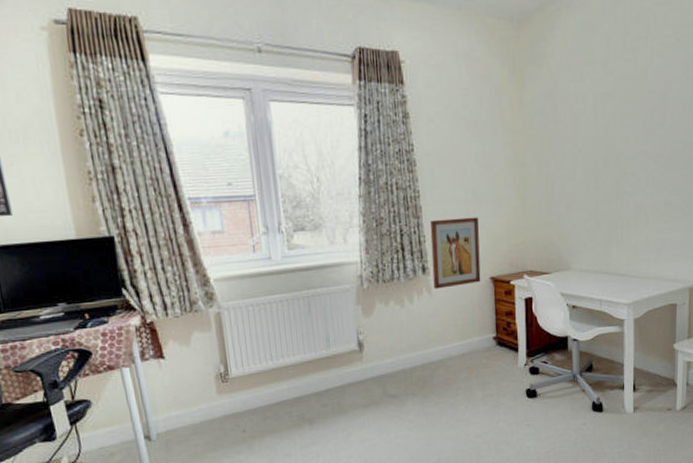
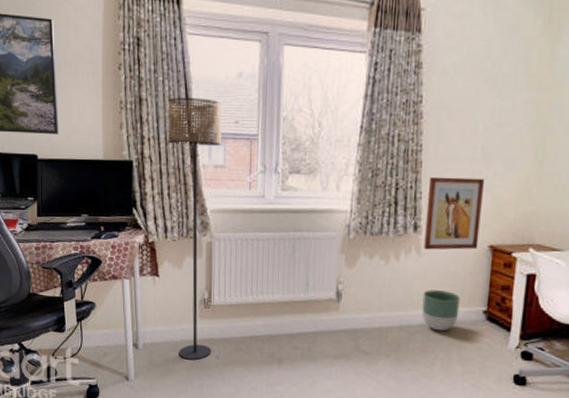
floor lamp: none [146,161,237,441] -> present [167,98,222,361]
planter: none [439,324,473,363] -> present [421,290,461,331]

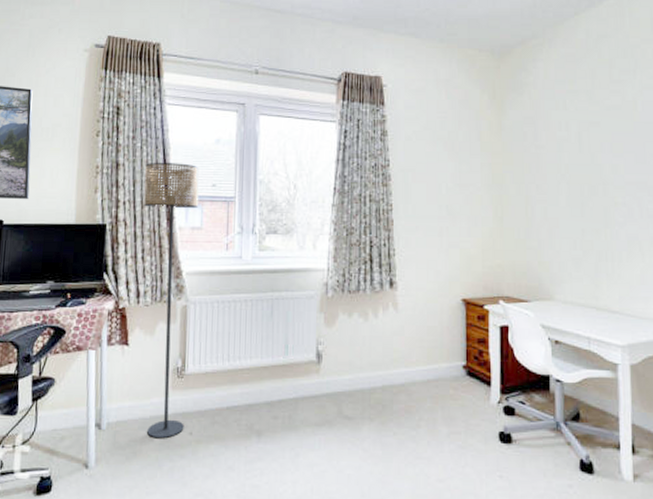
planter: present [421,290,461,331] -> none [403,346,440,390]
wall art: present [423,176,485,250] -> none [400,234,453,306]

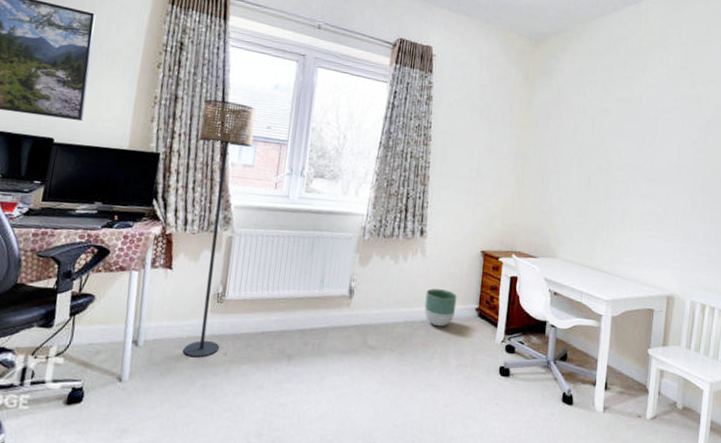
planter: none [403,346,440,390] -> present [424,288,457,327]

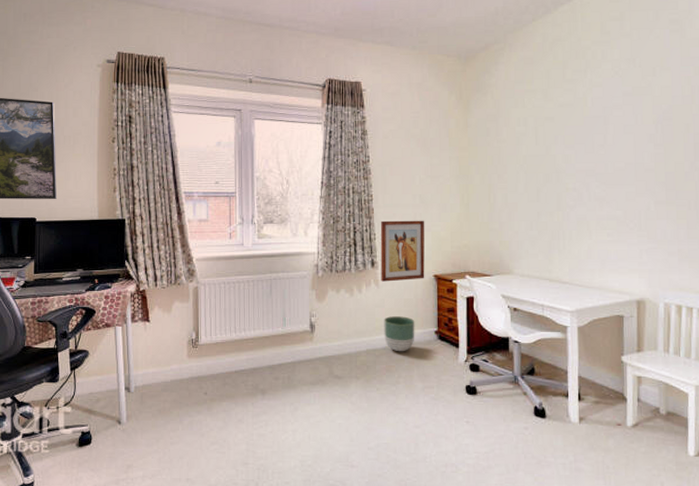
floor lamp: present [183,99,256,358] -> none [156,164,205,398]
wall art: none [428,189,479,254] -> present [380,220,425,282]

